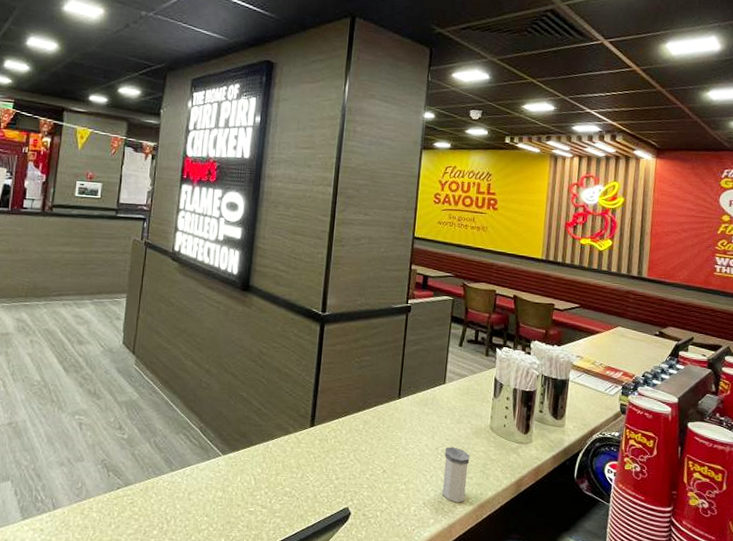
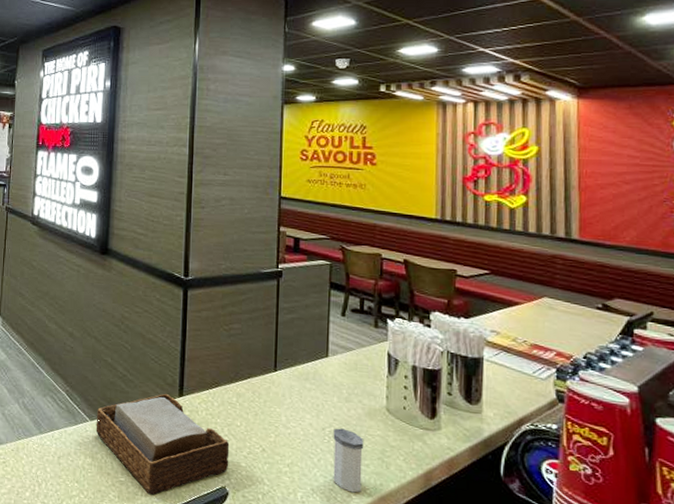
napkin holder: none [228,424,354,522] -> present [96,393,230,496]

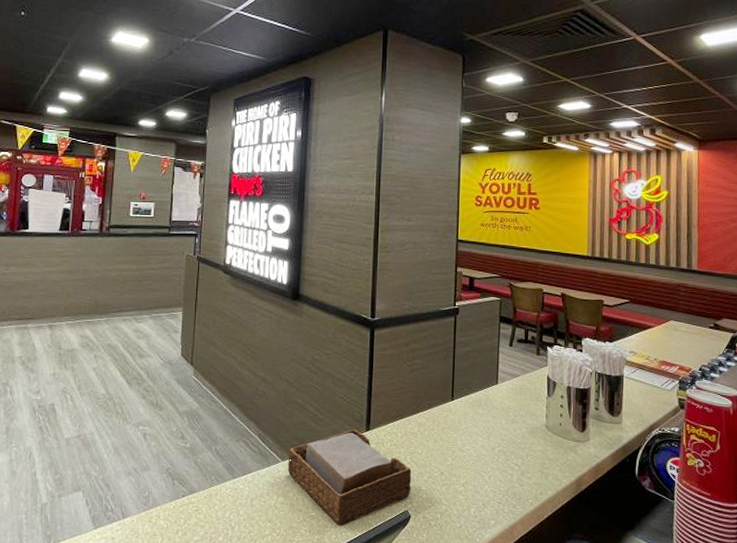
salt shaker: present [333,428,363,493] -> none [501,447,527,503]

